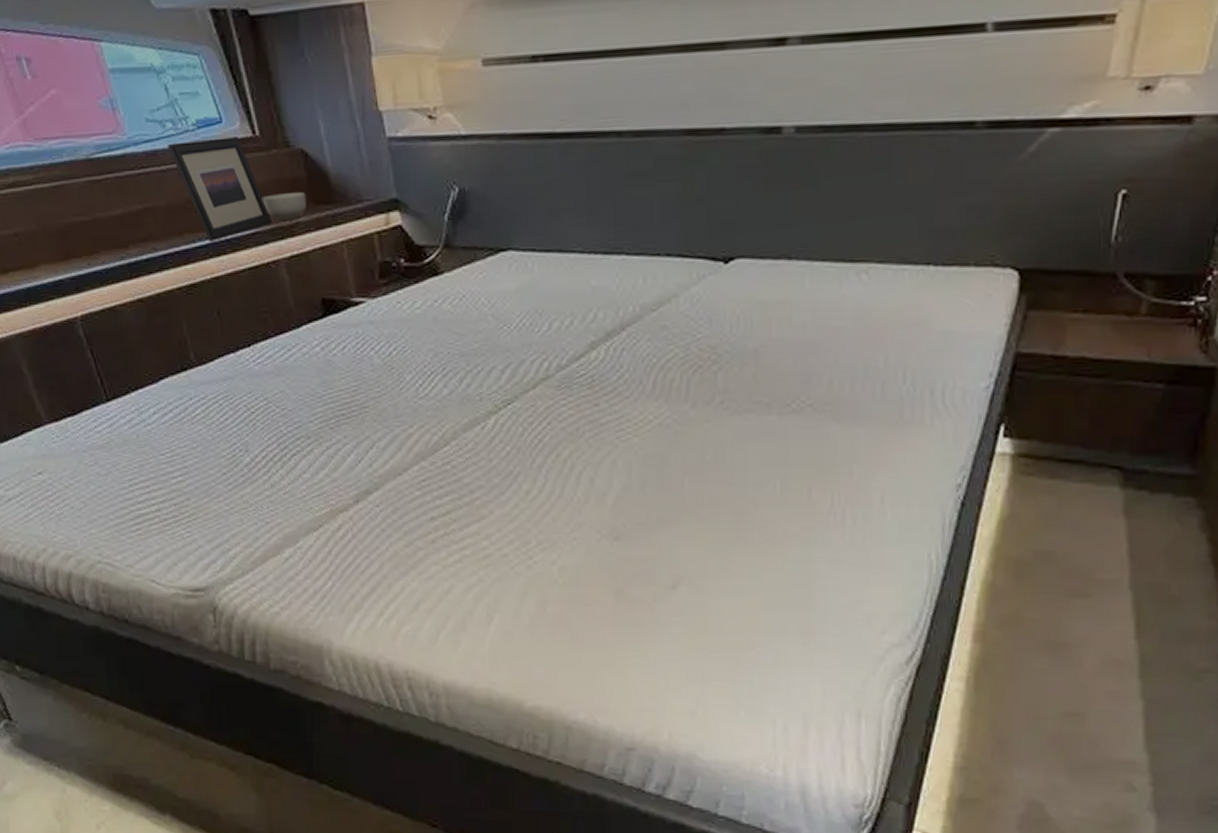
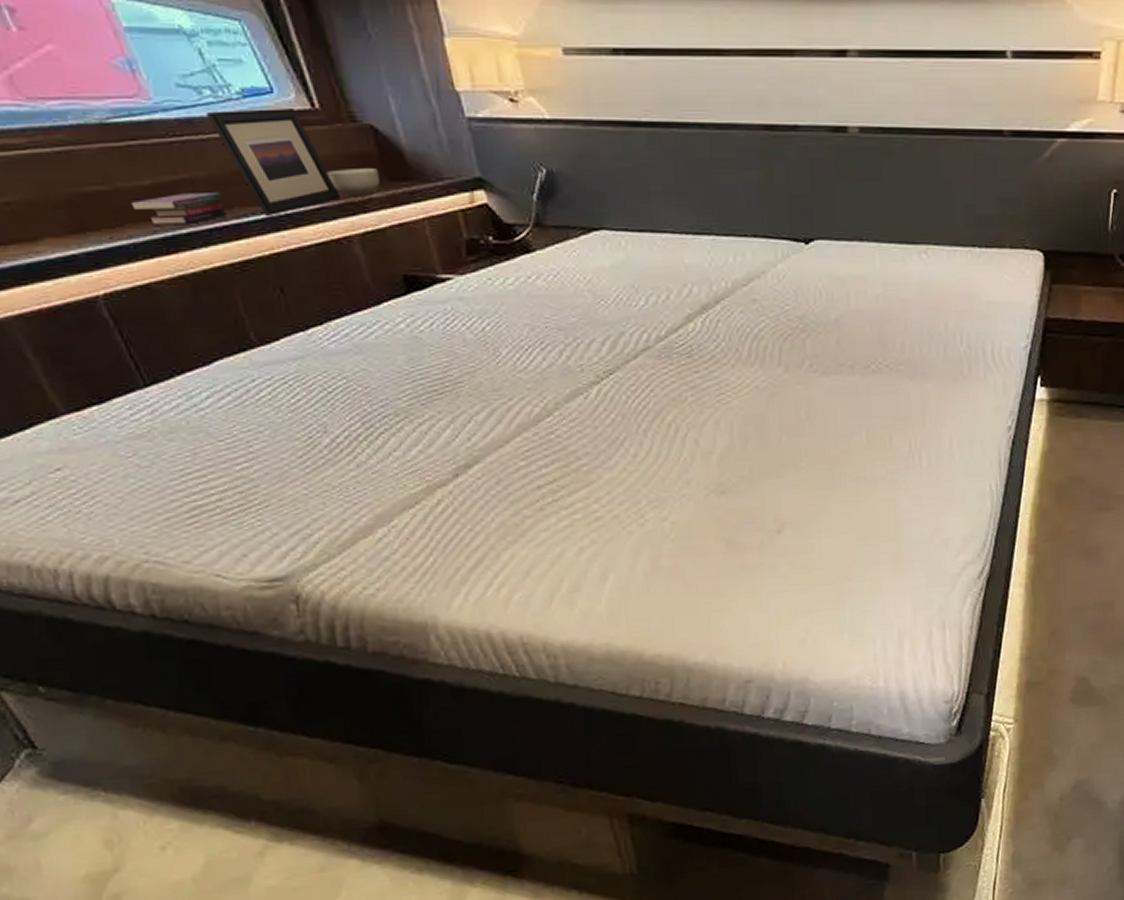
books: none [105,220,178,251] -> present [130,193,227,225]

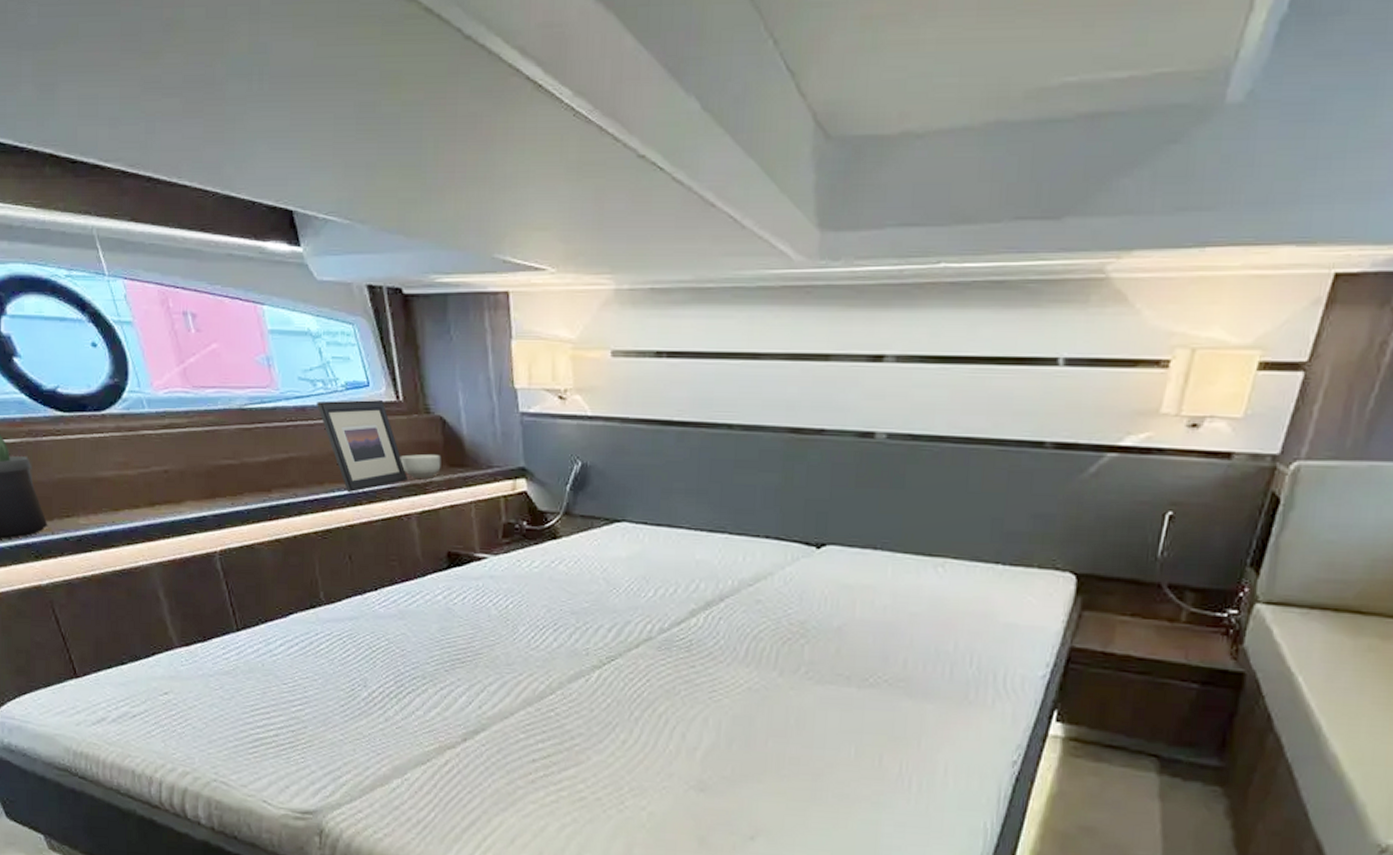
books: present [130,193,227,225] -> none [251,469,319,496]

